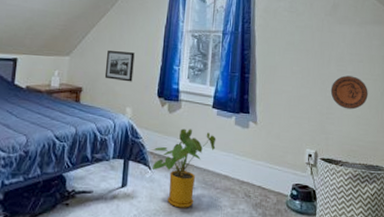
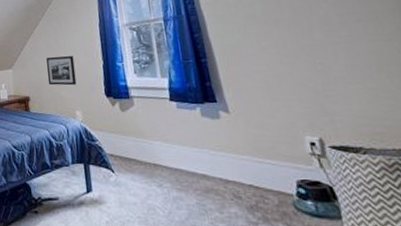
house plant: present [152,128,216,208] -> none [111,126,184,213]
decorative plate: present [330,75,368,110] -> none [321,40,383,82]

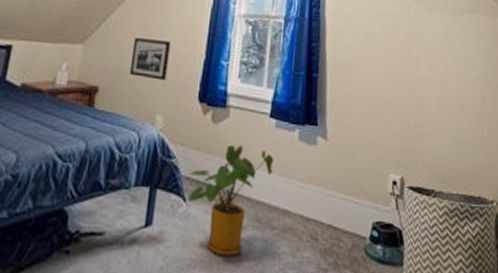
house plant: none [111,126,184,213] -> present [187,145,274,257]

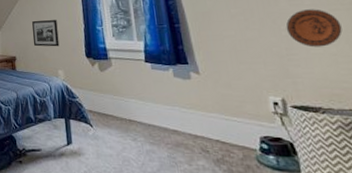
house plant: present [187,145,274,257] -> none [90,85,157,165]
decorative plate: none [419,77,465,122] -> present [286,9,343,48]

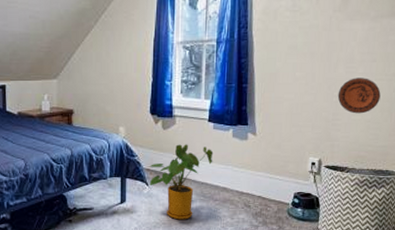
picture frame: present [32,20,60,47] -> none [94,69,124,101]
house plant: none [90,85,157,165] -> present [148,144,214,220]

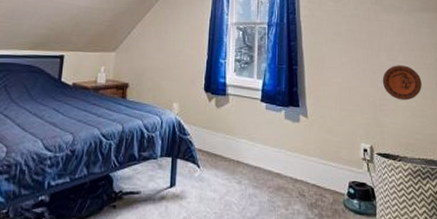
house plant: present [148,144,214,220] -> none [200,124,266,209]

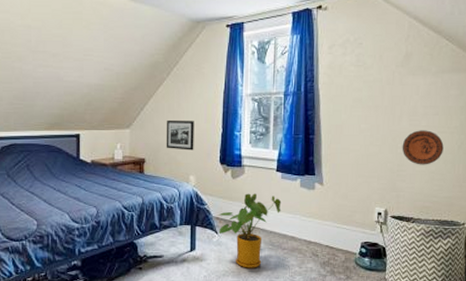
picture frame: none [150,44,180,77] -> present [166,119,194,151]
house plant: none [200,124,266,209] -> present [217,193,282,268]

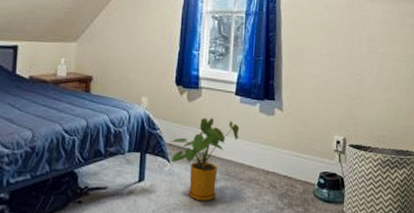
picture frame: present [166,119,194,151] -> none [116,34,150,69]
decorative plate: present [402,130,444,165] -> none [360,57,400,93]

